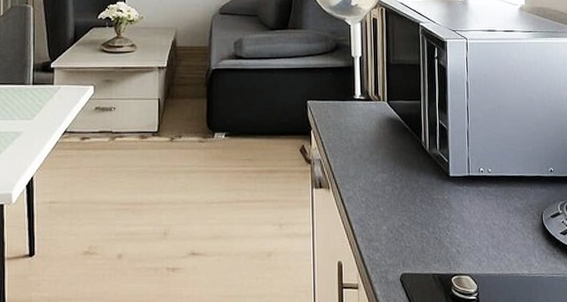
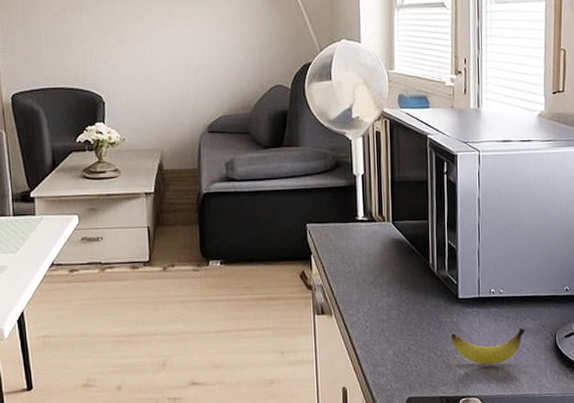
banana: none [442,206,514,243] -> present [450,327,526,365]

